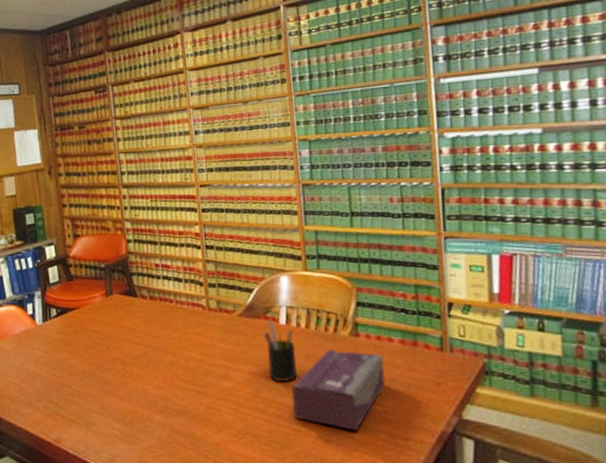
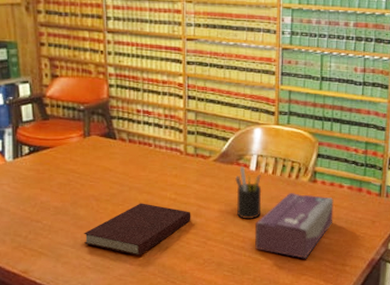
notebook: none [110,365,220,424] -> present [83,203,191,255]

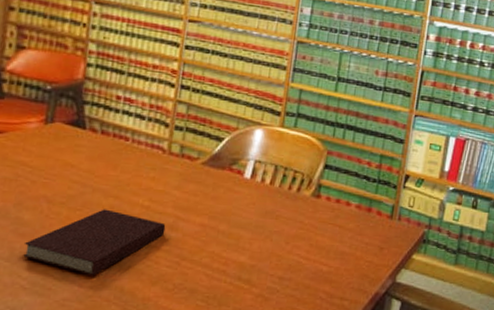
pen holder: present [235,165,262,220] -> none [221,171,257,238]
tissue box: present [255,192,334,259] -> none [239,207,339,289]

